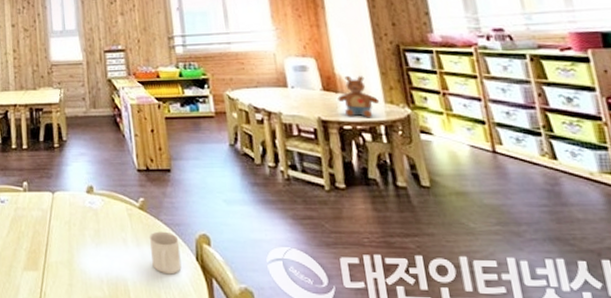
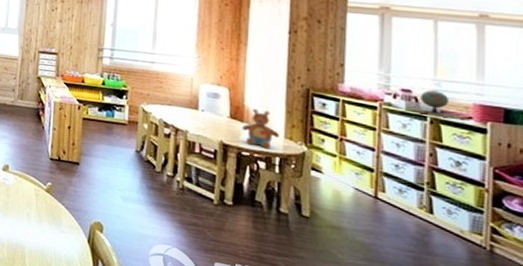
cup: present [149,231,182,275] -> none [49,212,76,251]
globe: none [502,25,569,54] -> present [405,90,469,121]

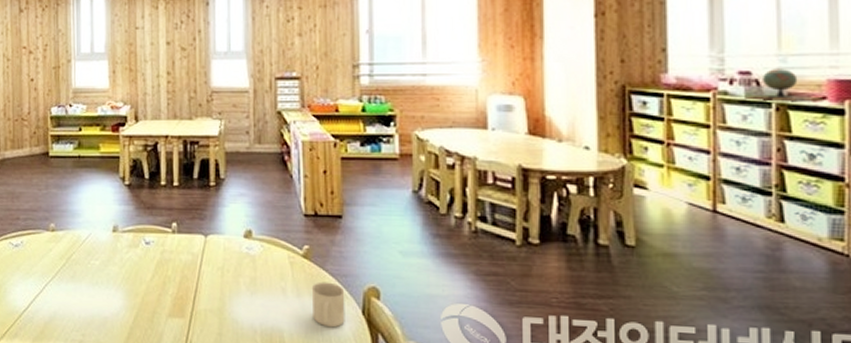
cup: none [49,212,76,251] -> present [311,282,345,328]
stuffed toy: present [242,108,280,149] -> none [544,118,593,168]

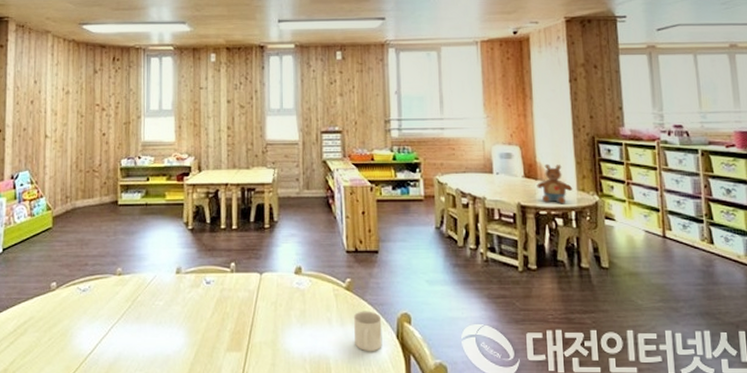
stuffed toy: none [544,118,593,168] -> present [537,163,573,204]
globe: present [745,69,823,102] -> none [679,123,733,149]

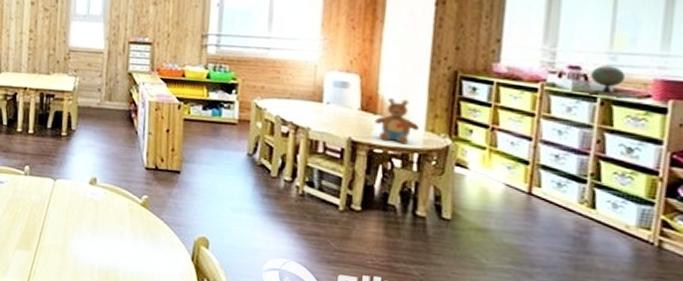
cup: present [353,311,382,352] -> none [146,228,177,270]
globe: none [679,123,733,149] -> present [571,65,648,100]

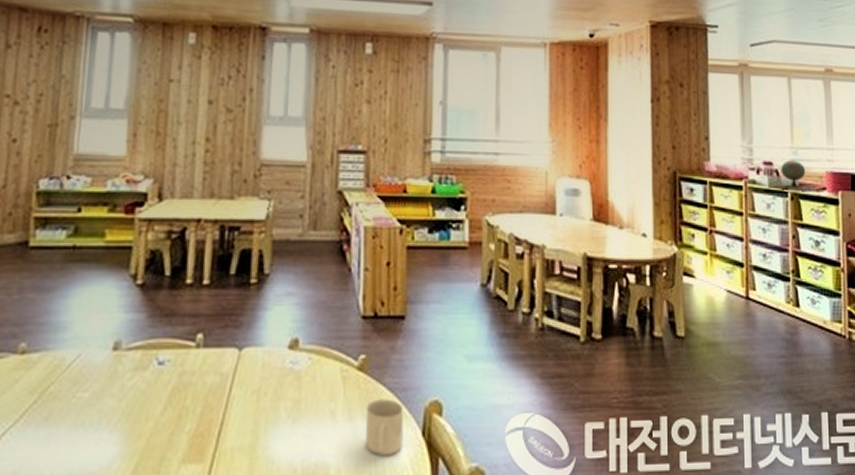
cup: none [146,228,177,270] -> present [365,399,404,456]
stuffed toy: present [374,97,420,145] -> none [607,204,649,256]

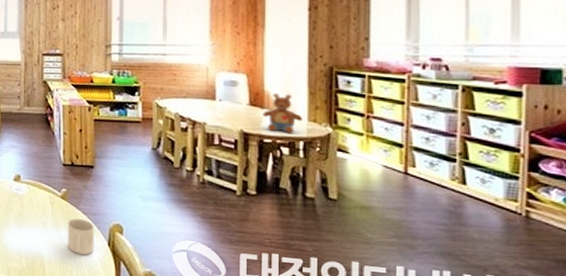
stuffed toy: none [607,204,649,256] -> present [263,93,303,134]
globe: present [768,160,824,193] -> none [435,57,504,86]

